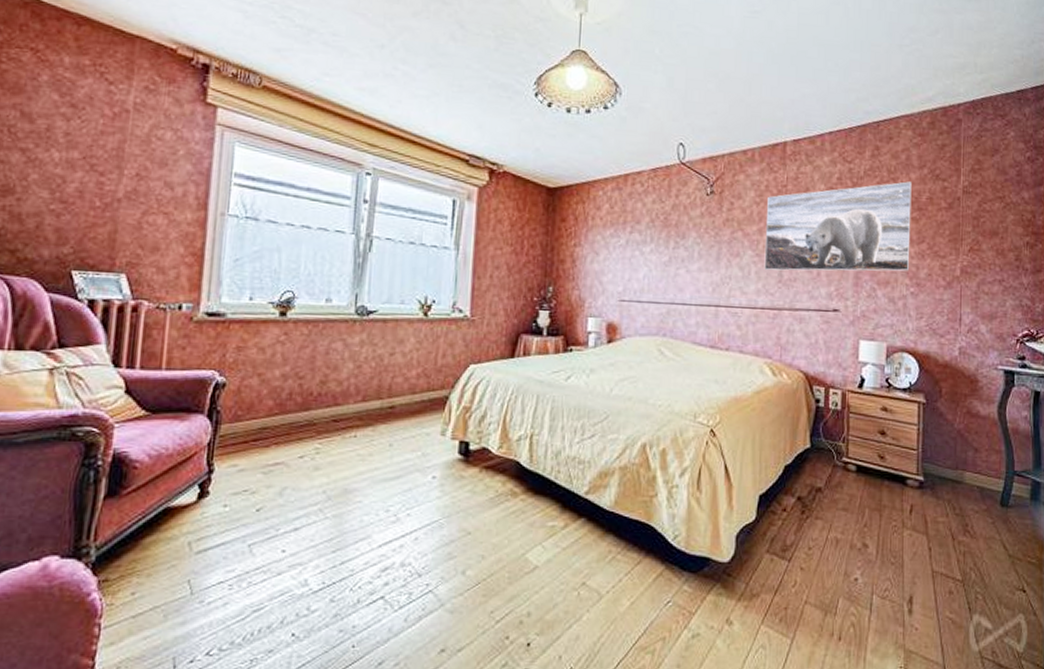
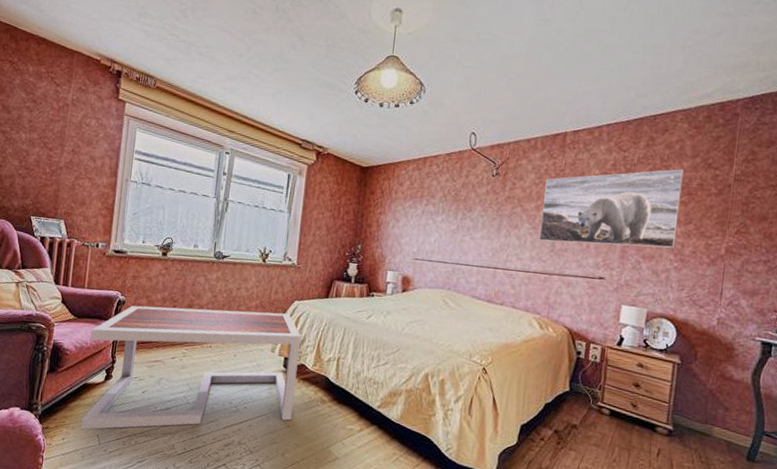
coffee table: none [161,382,480,576] -> present [81,305,301,430]

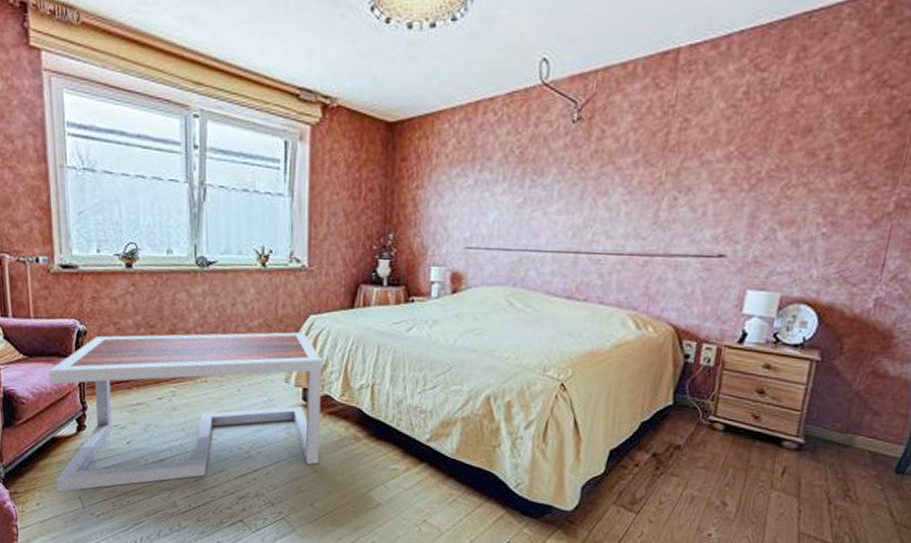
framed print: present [538,169,684,248] -> none [636,92,846,211]

